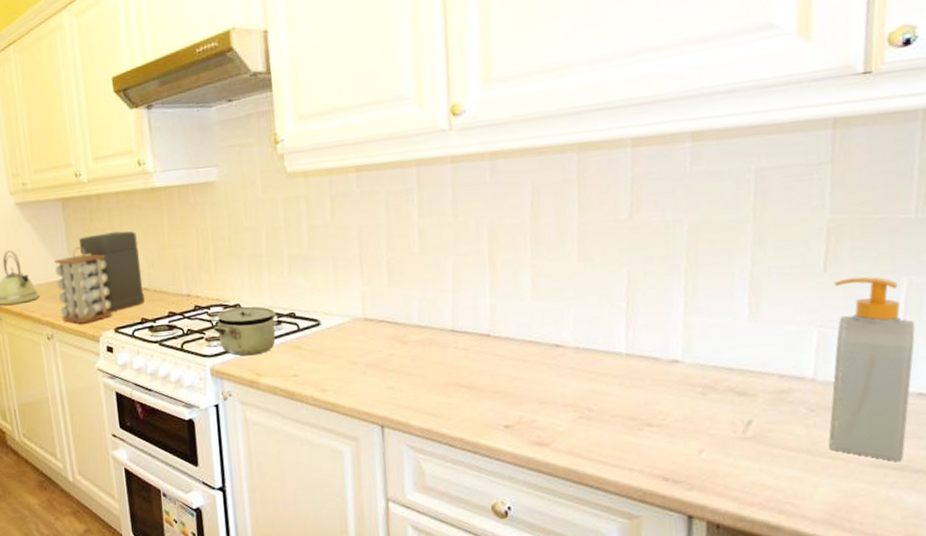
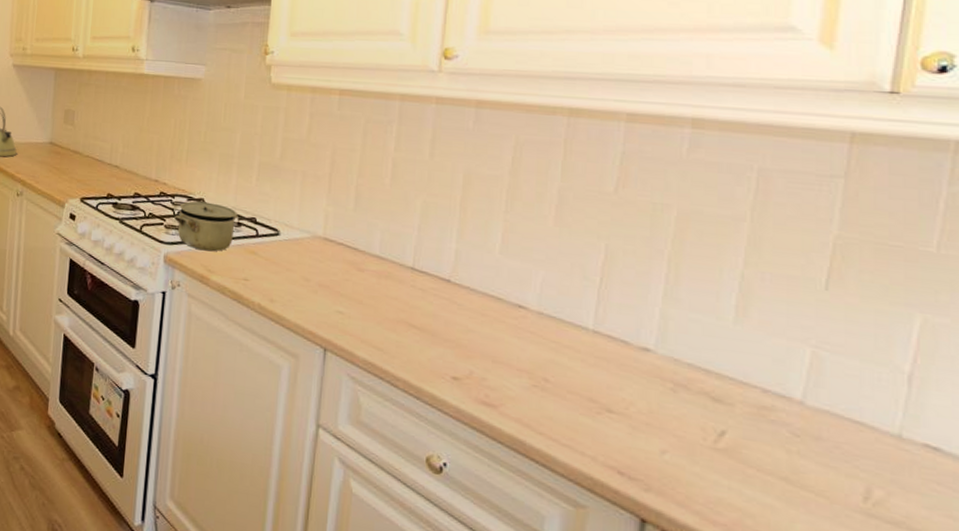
spice rack: present [54,246,113,324] -> none [34,114,86,188]
coffee maker: present [78,231,145,312] -> none [63,107,118,182]
soap bottle: present [829,276,915,462] -> none [813,301,926,517]

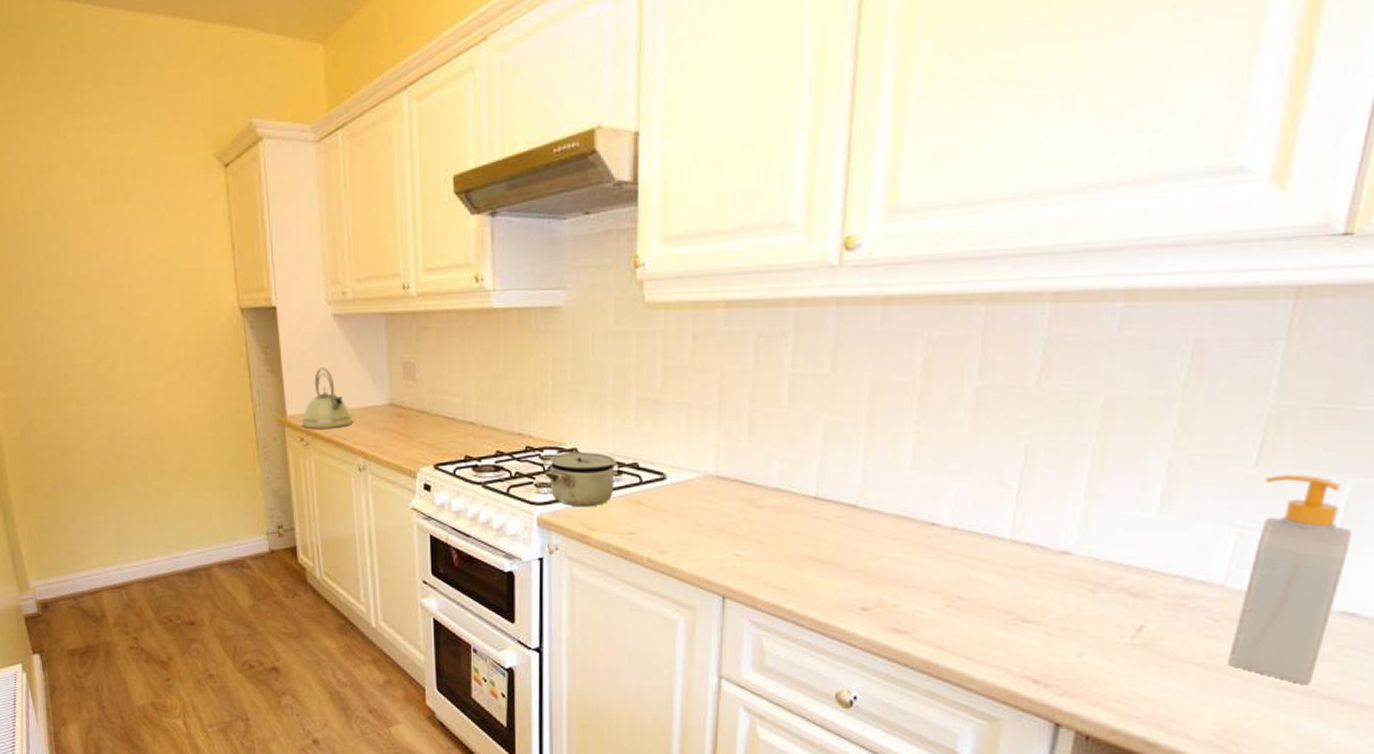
soap bottle: none [813,301,926,517] -> present [1228,474,1352,686]

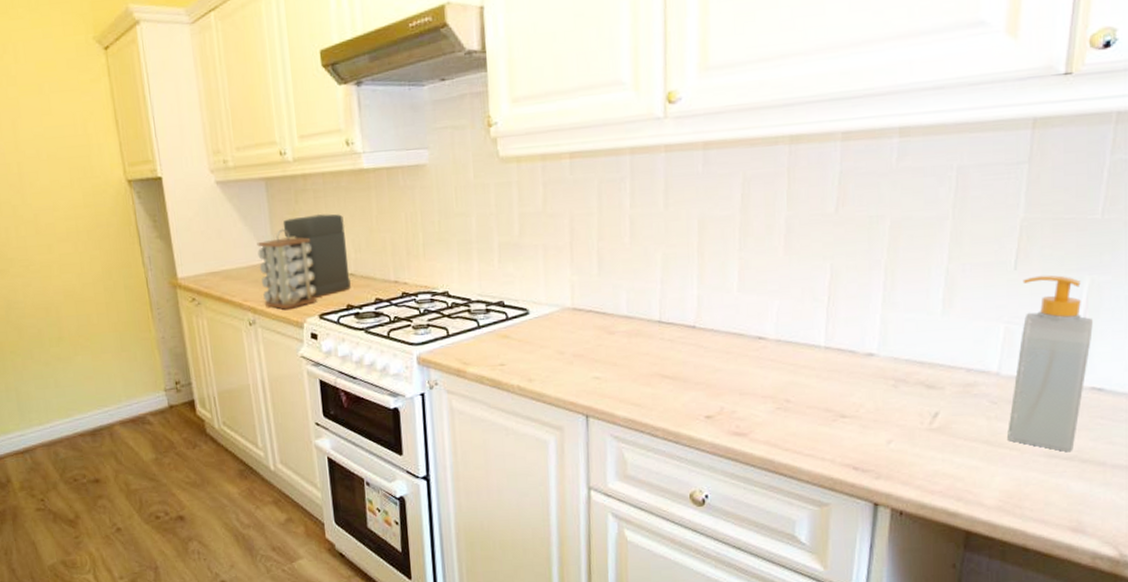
kettle: present [301,367,353,430] -> none [192,231,241,290]
spice rack: none [372,369,433,456] -> present [257,228,318,309]
coffee maker: none [401,355,470,446] -> present [283,214,351,298]
saucepan: present [545,452,618,507] -> none [421,294,486,345]

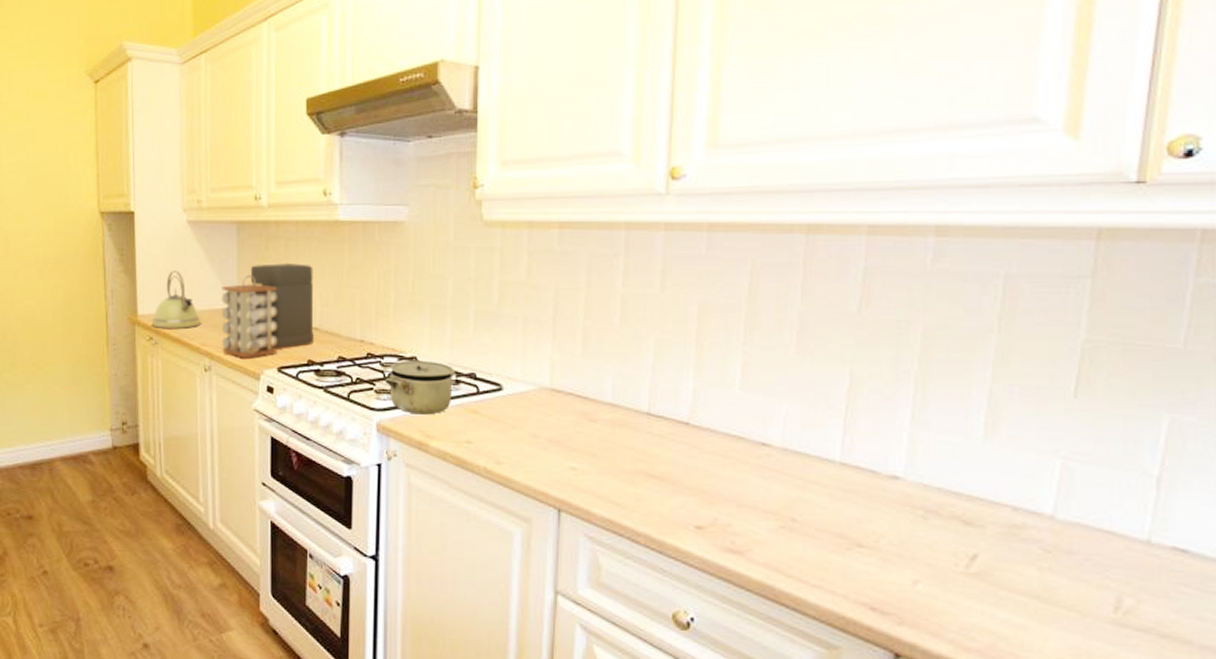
kettle: none [192,231,241,290] -> present [151,270,201,330]
saucepan: none [421,294,486,345] -> present [385,360,456,415]
soap bottle: present [1008,275,1093,453] -> none [1064,407,1174,623]

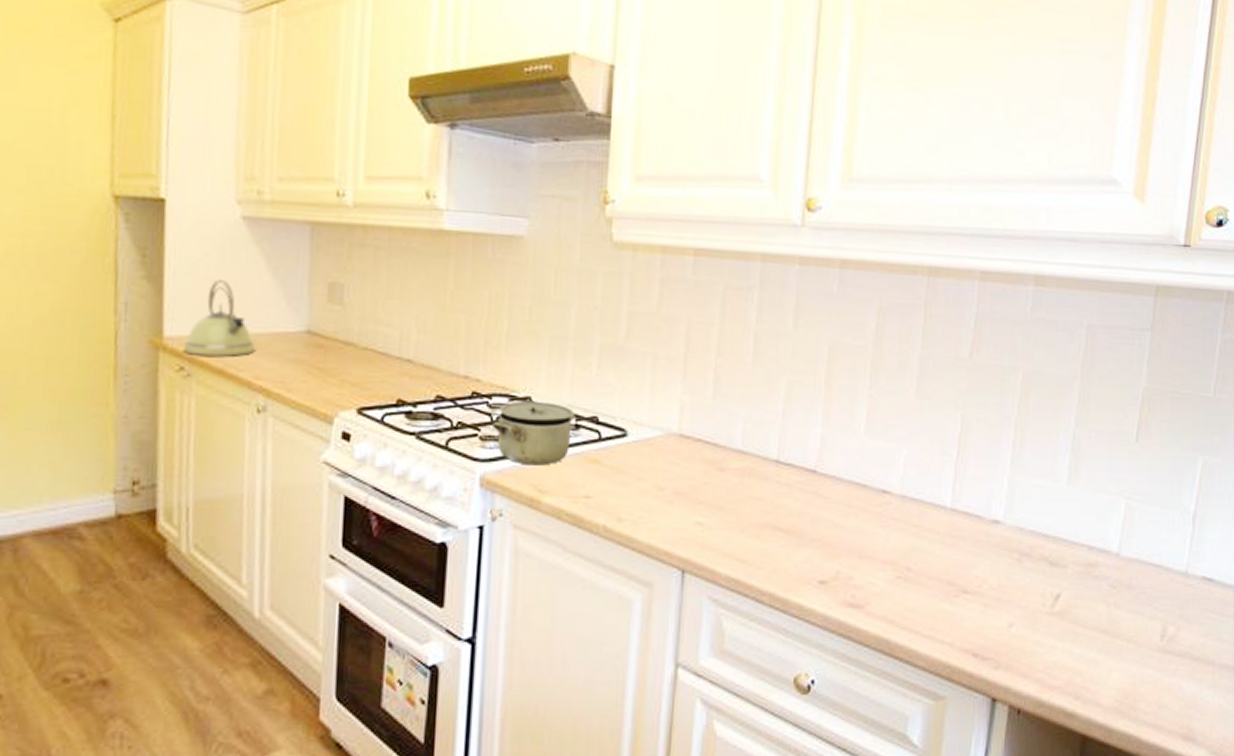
spice rack: present [221,274,278,358] -> none [283,290,361,396]
coffee maker: present [250,263,314,349] -> none [326,278,409,385]

